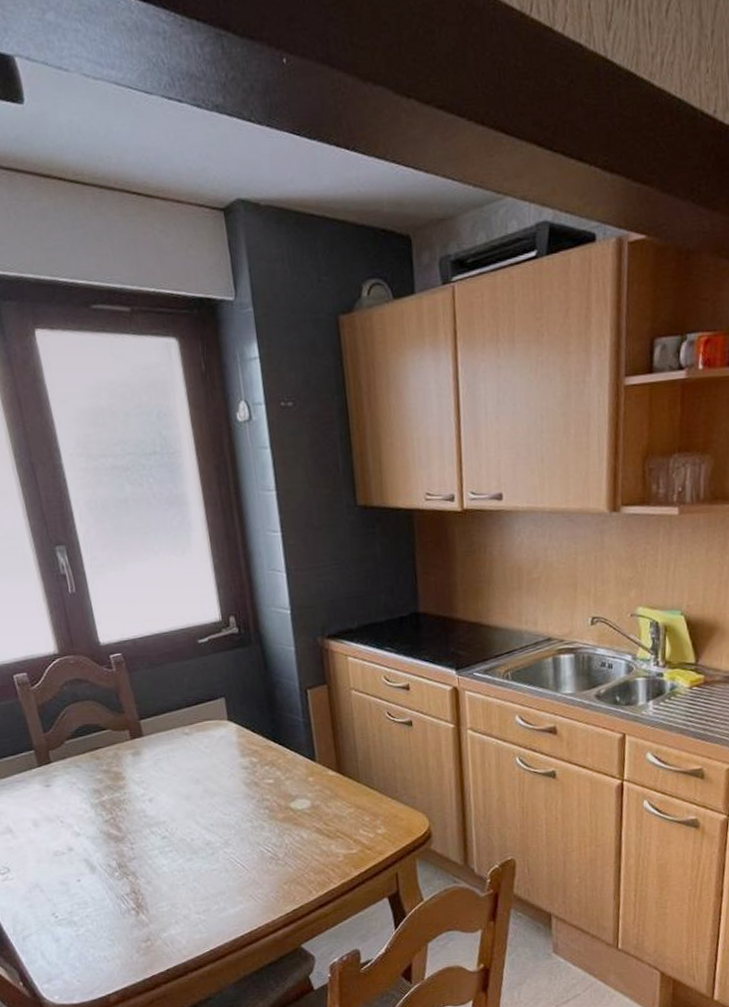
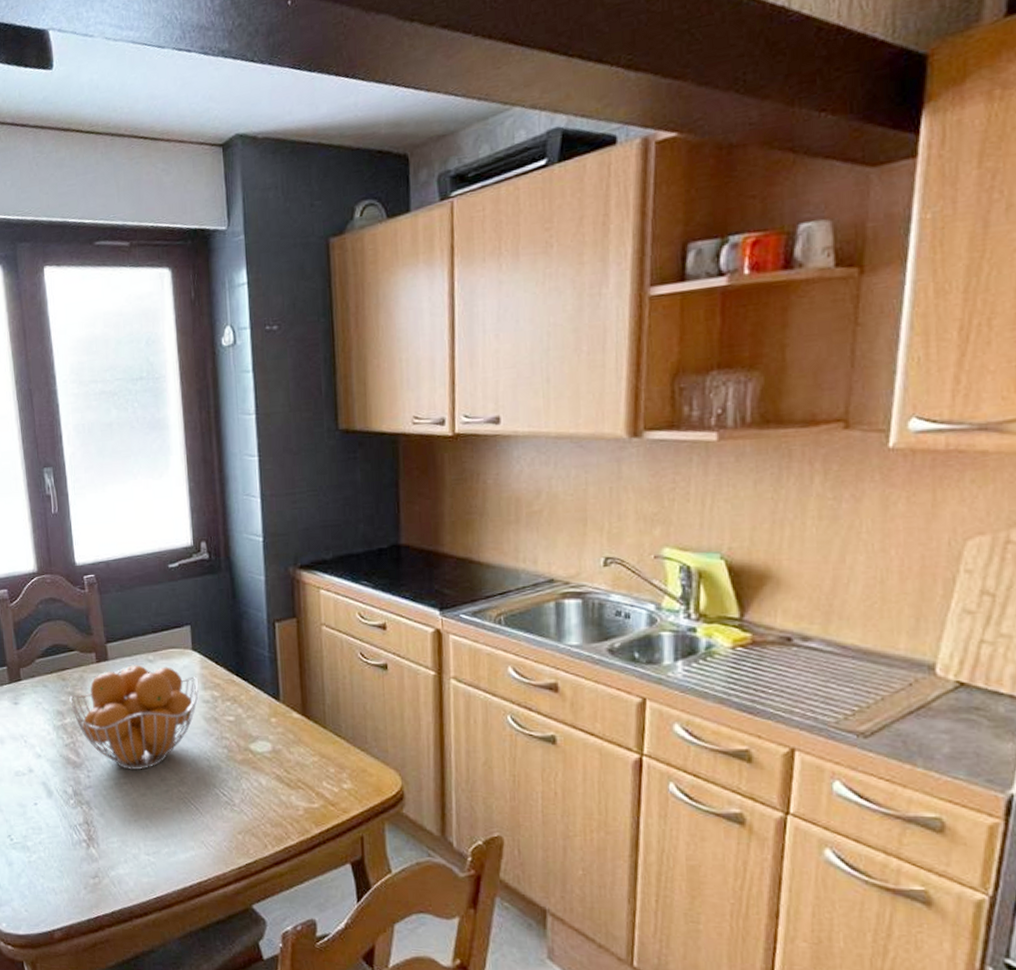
fruit basket: none [105,738,237,838] -> present [69,665,199,771]

